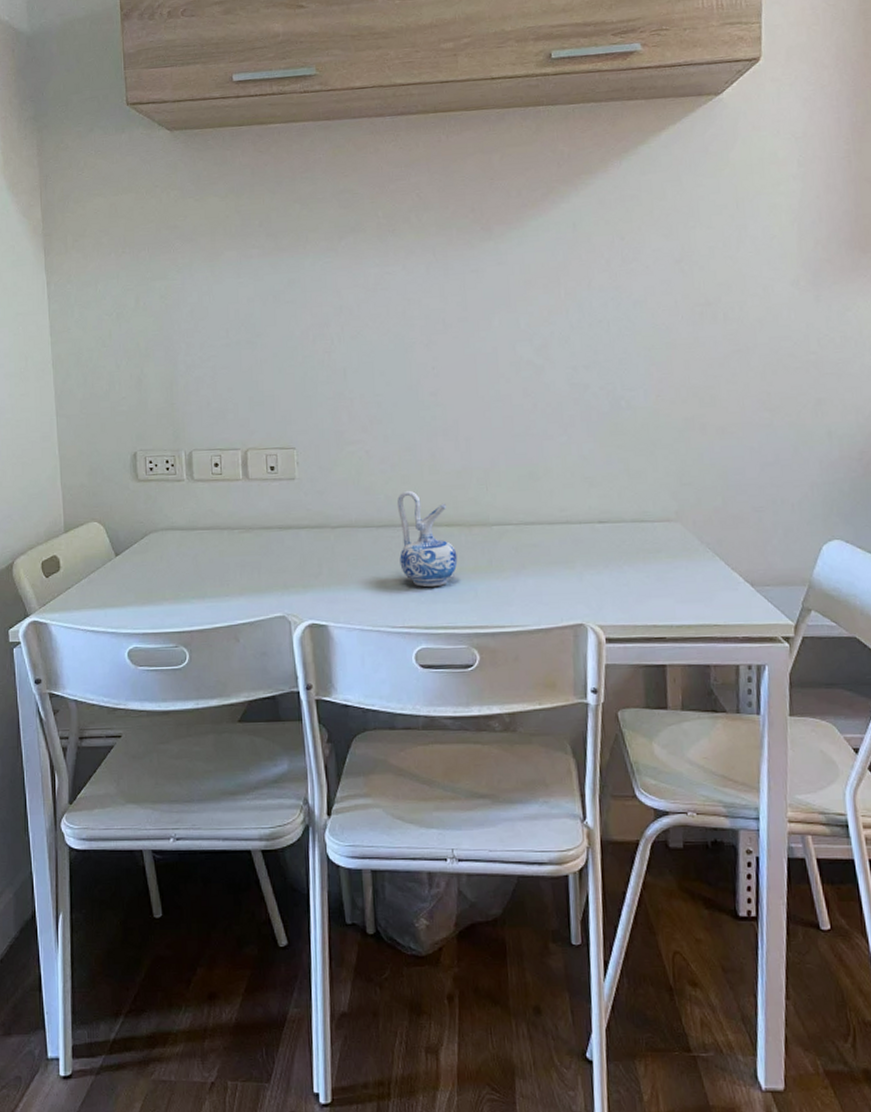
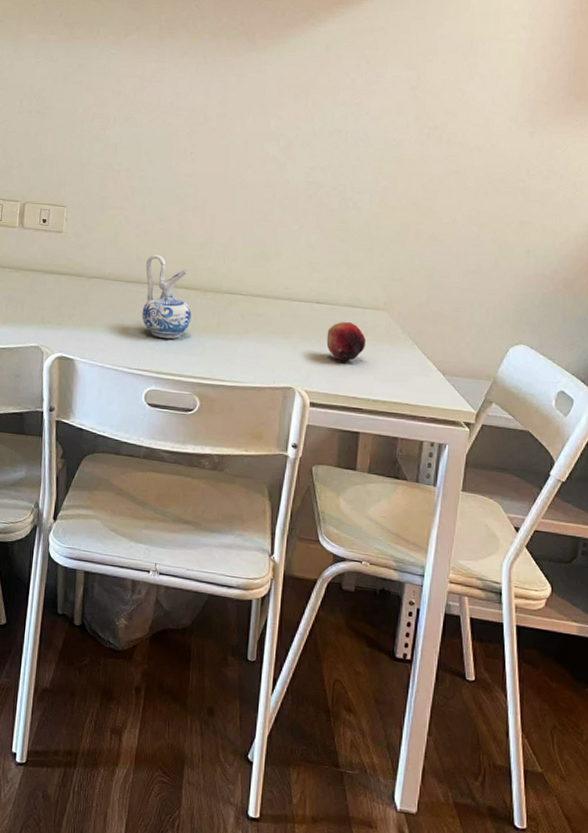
fruit: none [615,539,661,586] -> present [326,321,367,362]

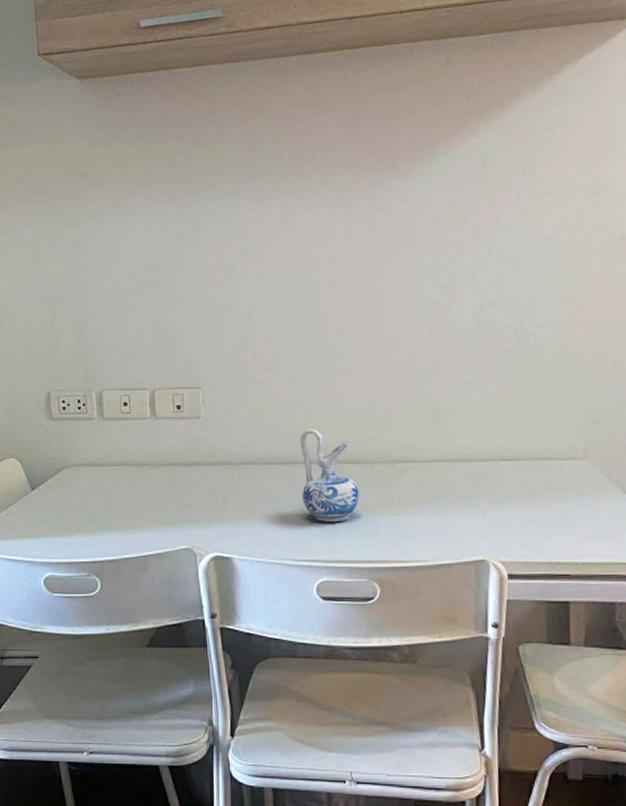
fruit: present [326,321,367,362] -> none [519,477,567,523]

